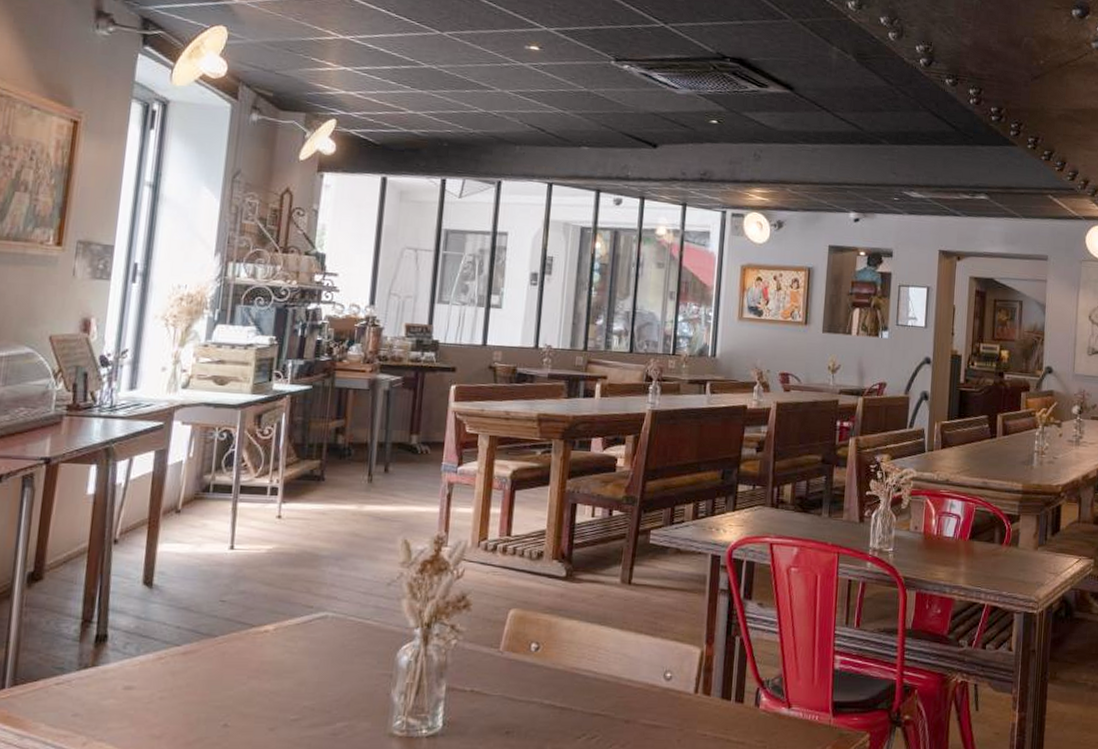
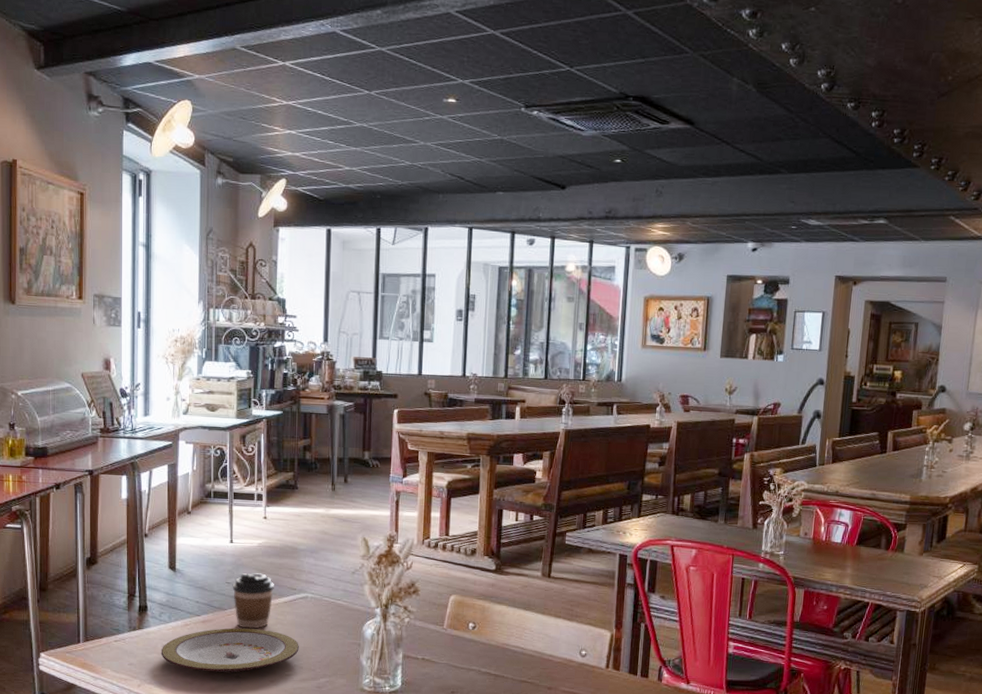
plate: none [120,660,312,721] -> present [161,628,299,673]
coffee cup: none [227,587,285,661] -> present [232,573,274,629]

